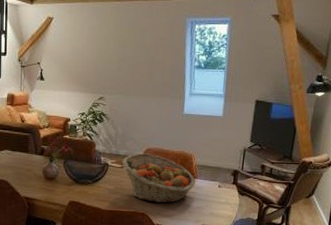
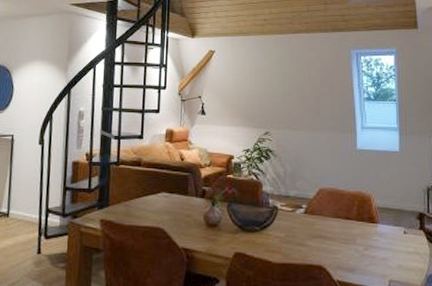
fruit basket: present [122,153,196,203] -> none [293,194,377,254]

